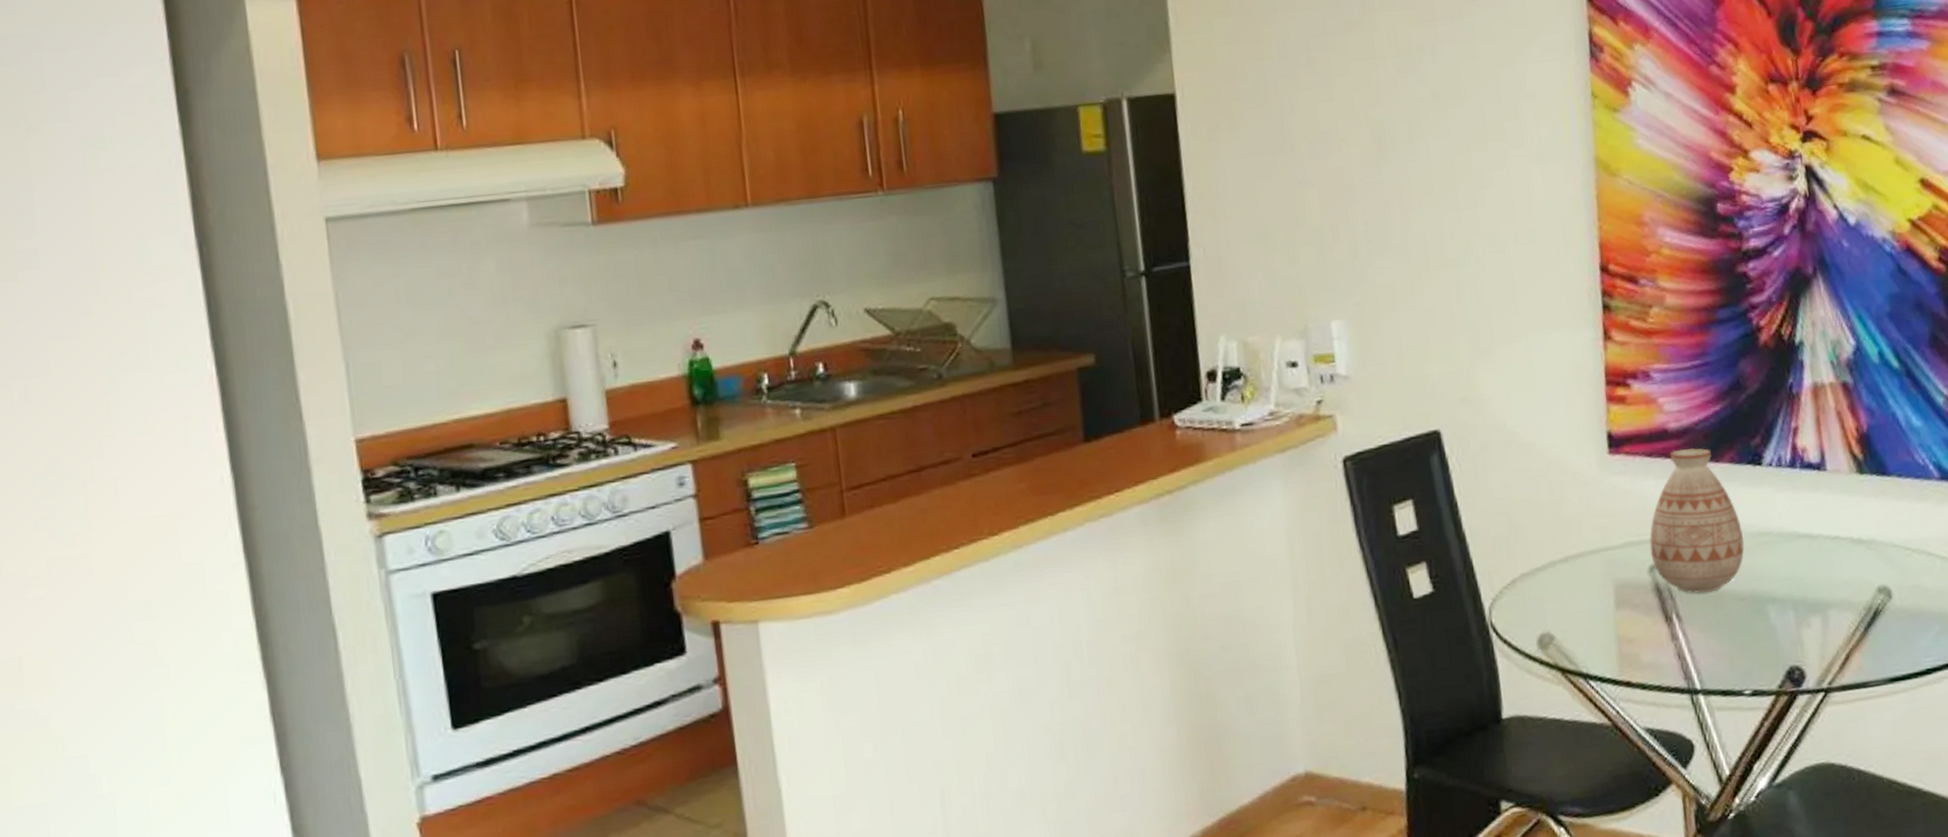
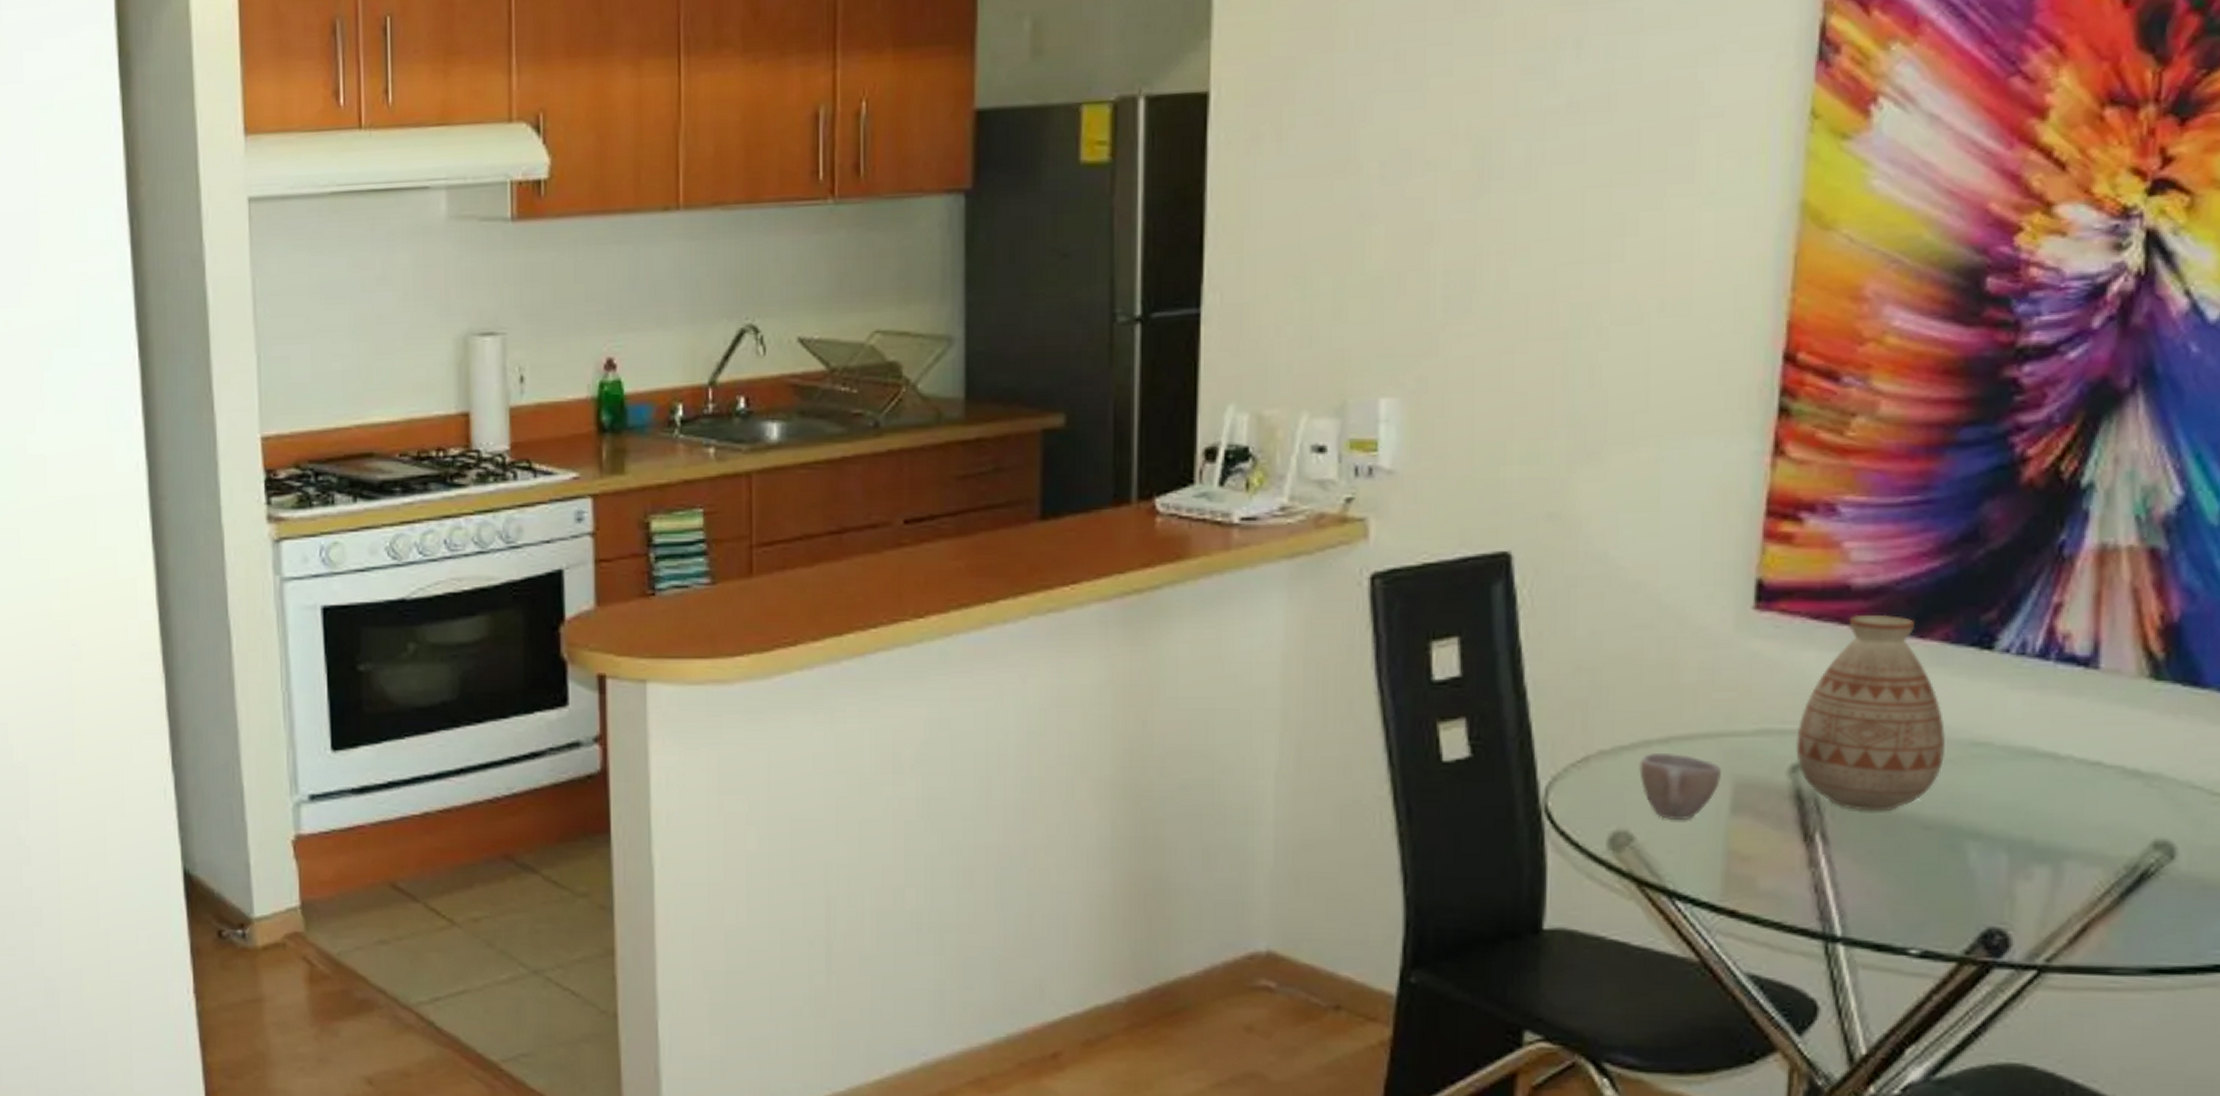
cup: none [1550,568,1606,620] -> present [1639,753,1721,821]

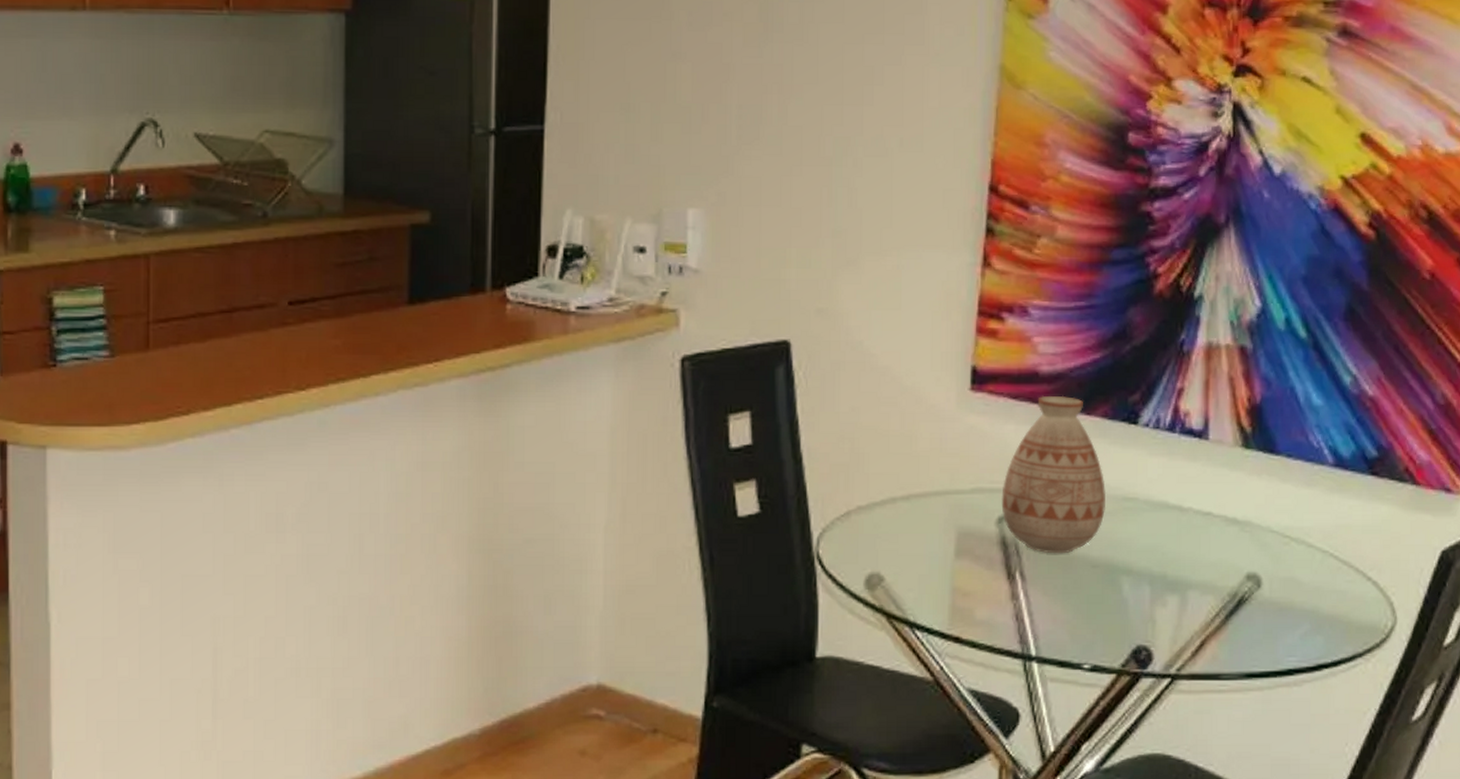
cup: present [1639,753,1721,821] -> none [887,508,948,564]

